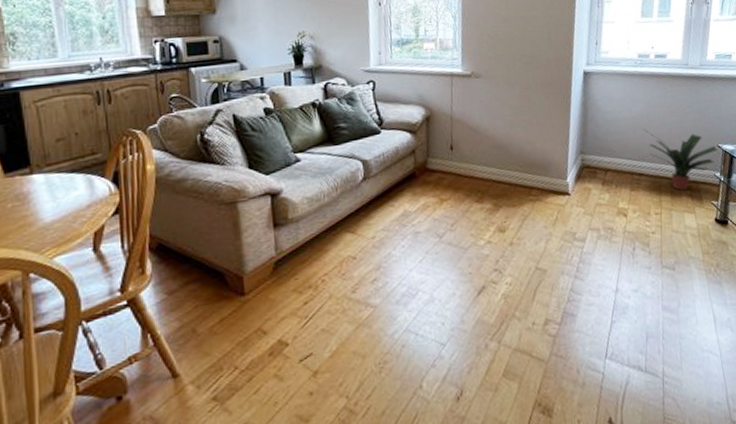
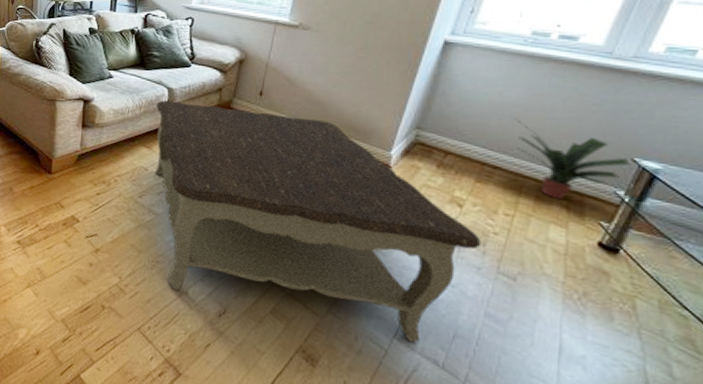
coffee table: none [353,163,647,388] -> present [155,100,482,343]

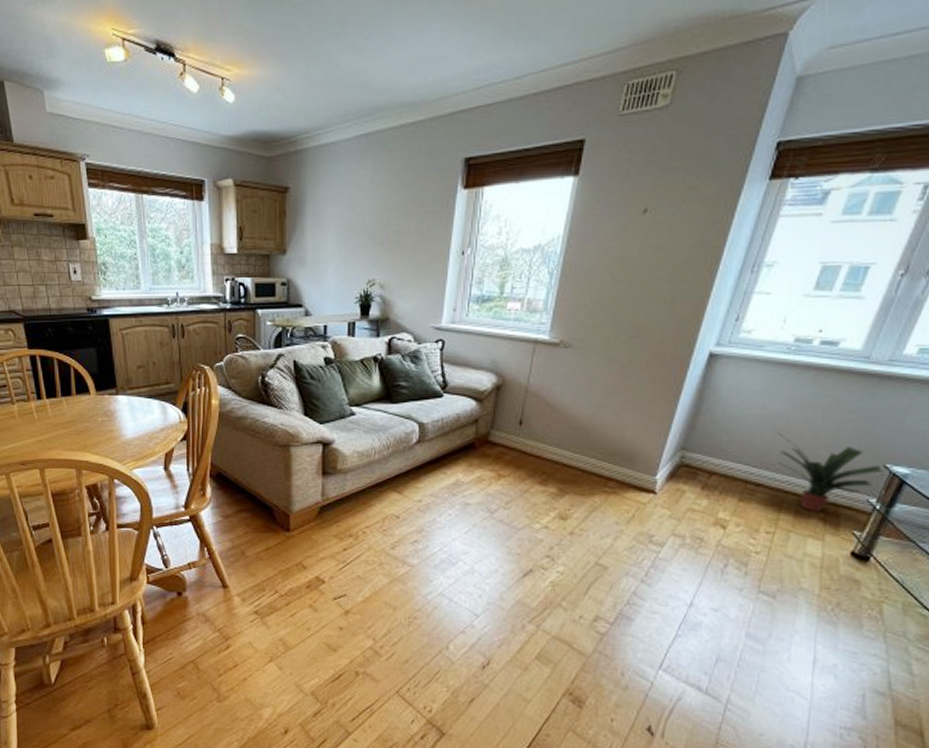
coffee table: present [155,100,482,343] -> none [406,437,744,671]

